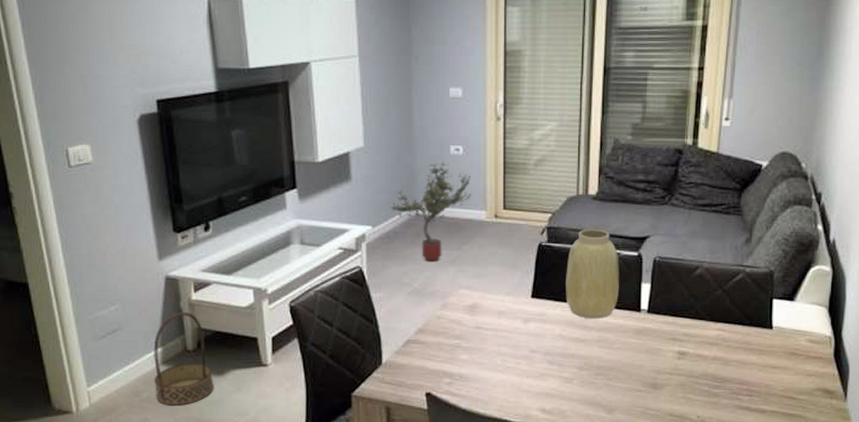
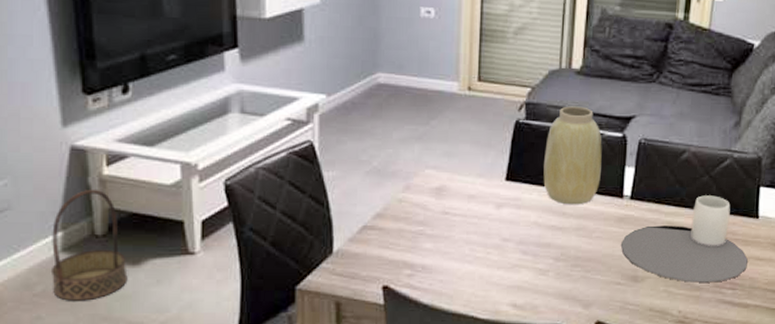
potted tree: present [390,161,472,262] -> none [348,25,443,137]
placemat: none [640,337,763,390] -> present [621,225,748,283]
mug: none [706,308,744,355] -> present [691,195,731,246]

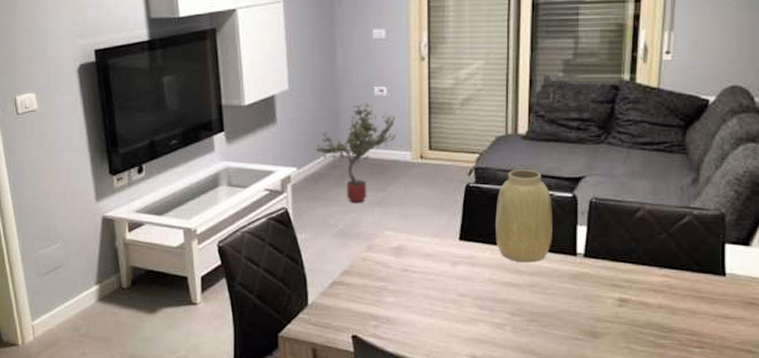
basket: present [50,189,128,301] -> none [91,250,147,341]
potted tree: none [348,25,443,137] -> present [314,103,396,203]
placemat: present [621,225,748,283] -> none [577,282,716,341]
mug: present [691,195,731,246] -> none [650,253,693,304]

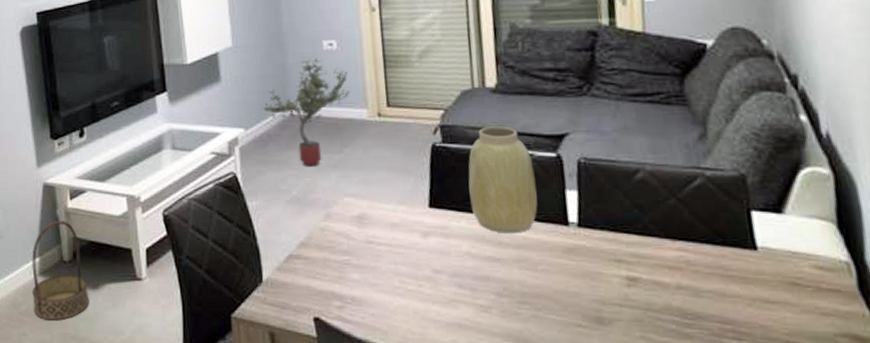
basket: none [91,250,147,341] -> present [31,220,90,321]

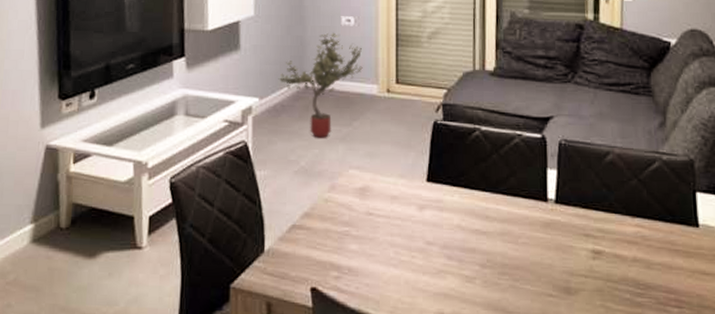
basket: present [31,220,90,321] -> none [22,184,84,291]
vase: present [467,126,538,234] -> none [464,107,523,208]

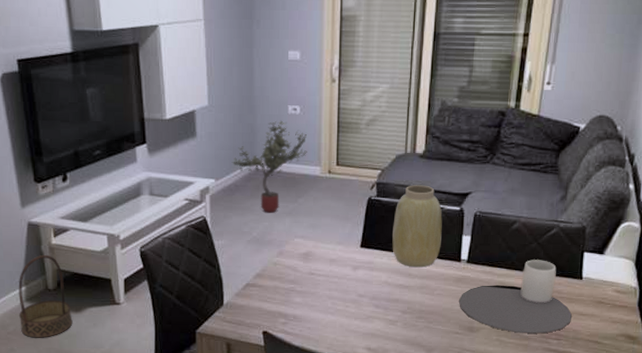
basket: none [22,184,84,291] -> present [18,254,73,338]
vase: none [464,107,523,208] -> present [392,185,443,268]
placemat: none [550,232,693,299] -> present [459,285,572,334]
mug: none [623,200,666,257] -> present [520,260,557,303]

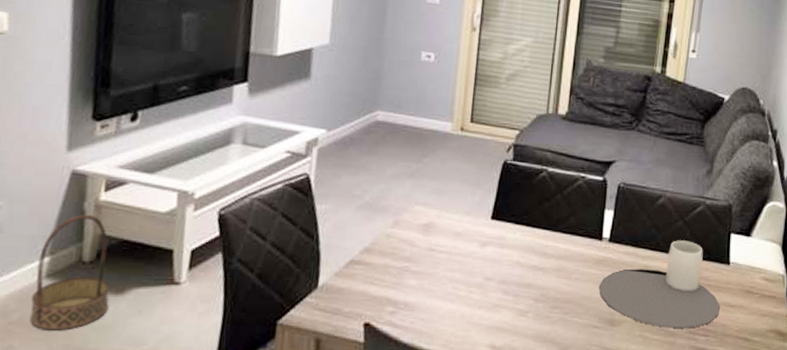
potted tree: present [231,120,307,213] -> none [349,67,439,173]
vase: present [392,185,443,268] -> none [527,149,584,246]

